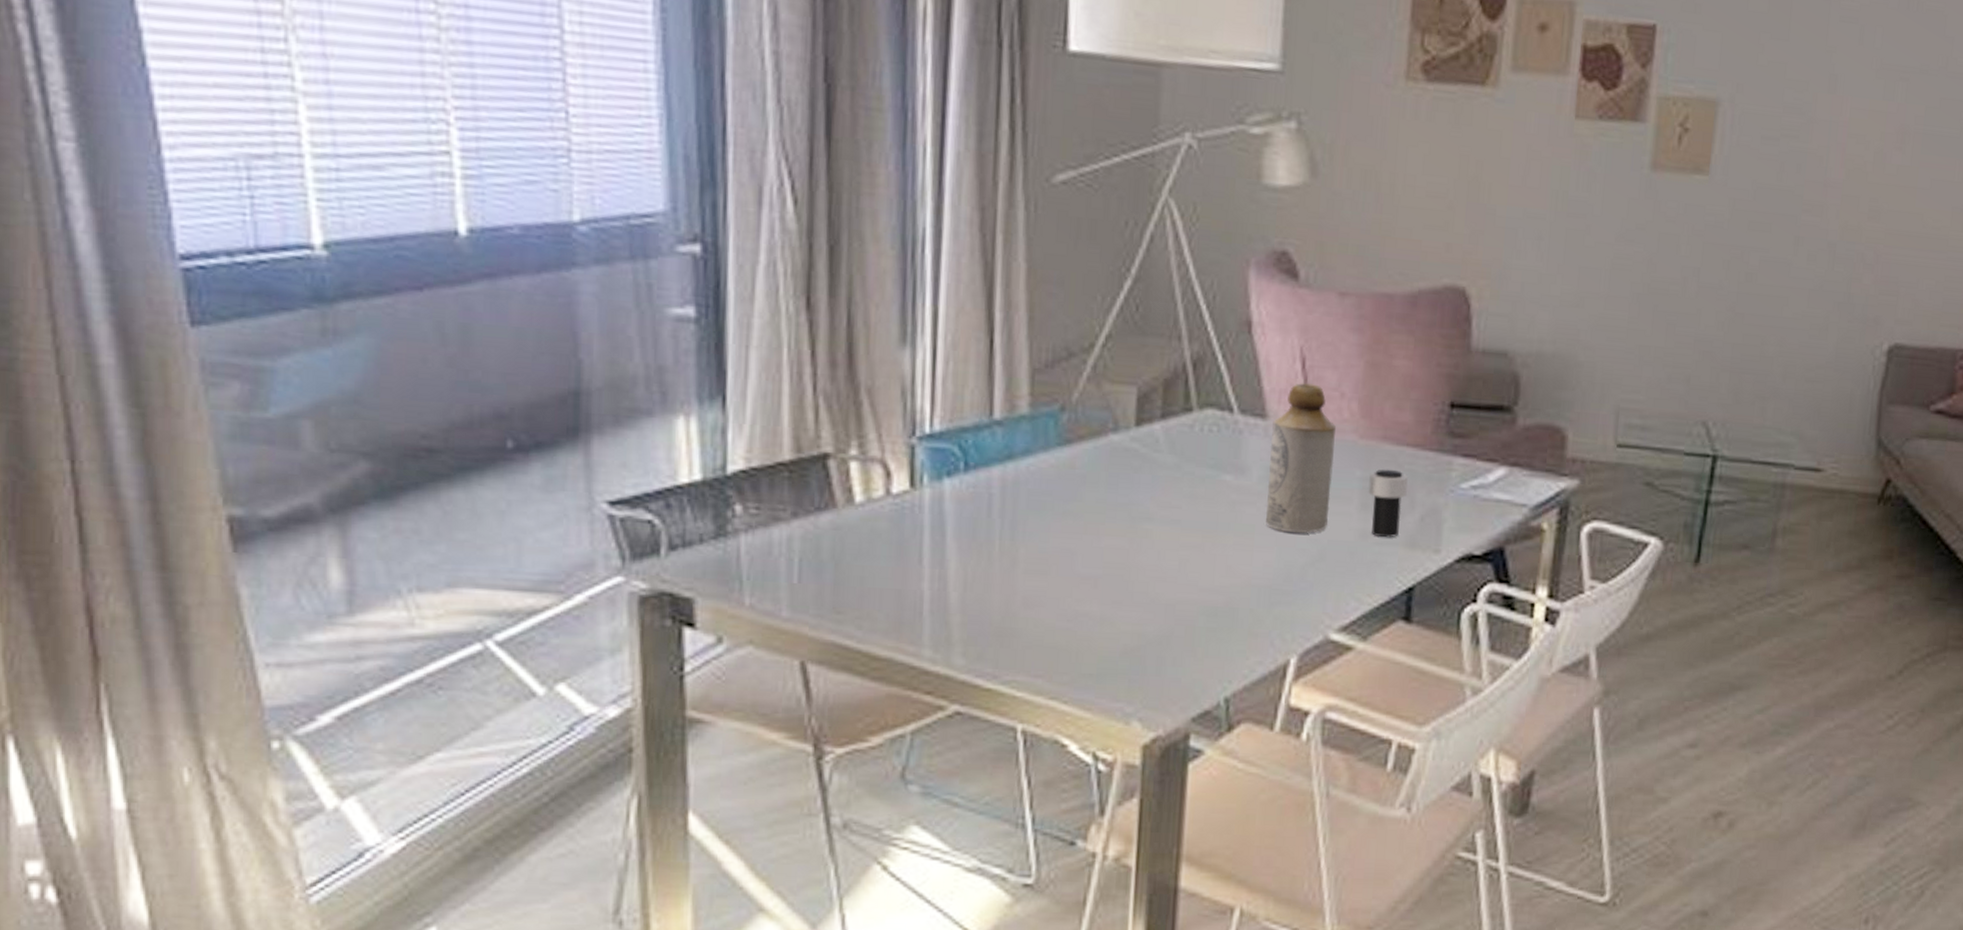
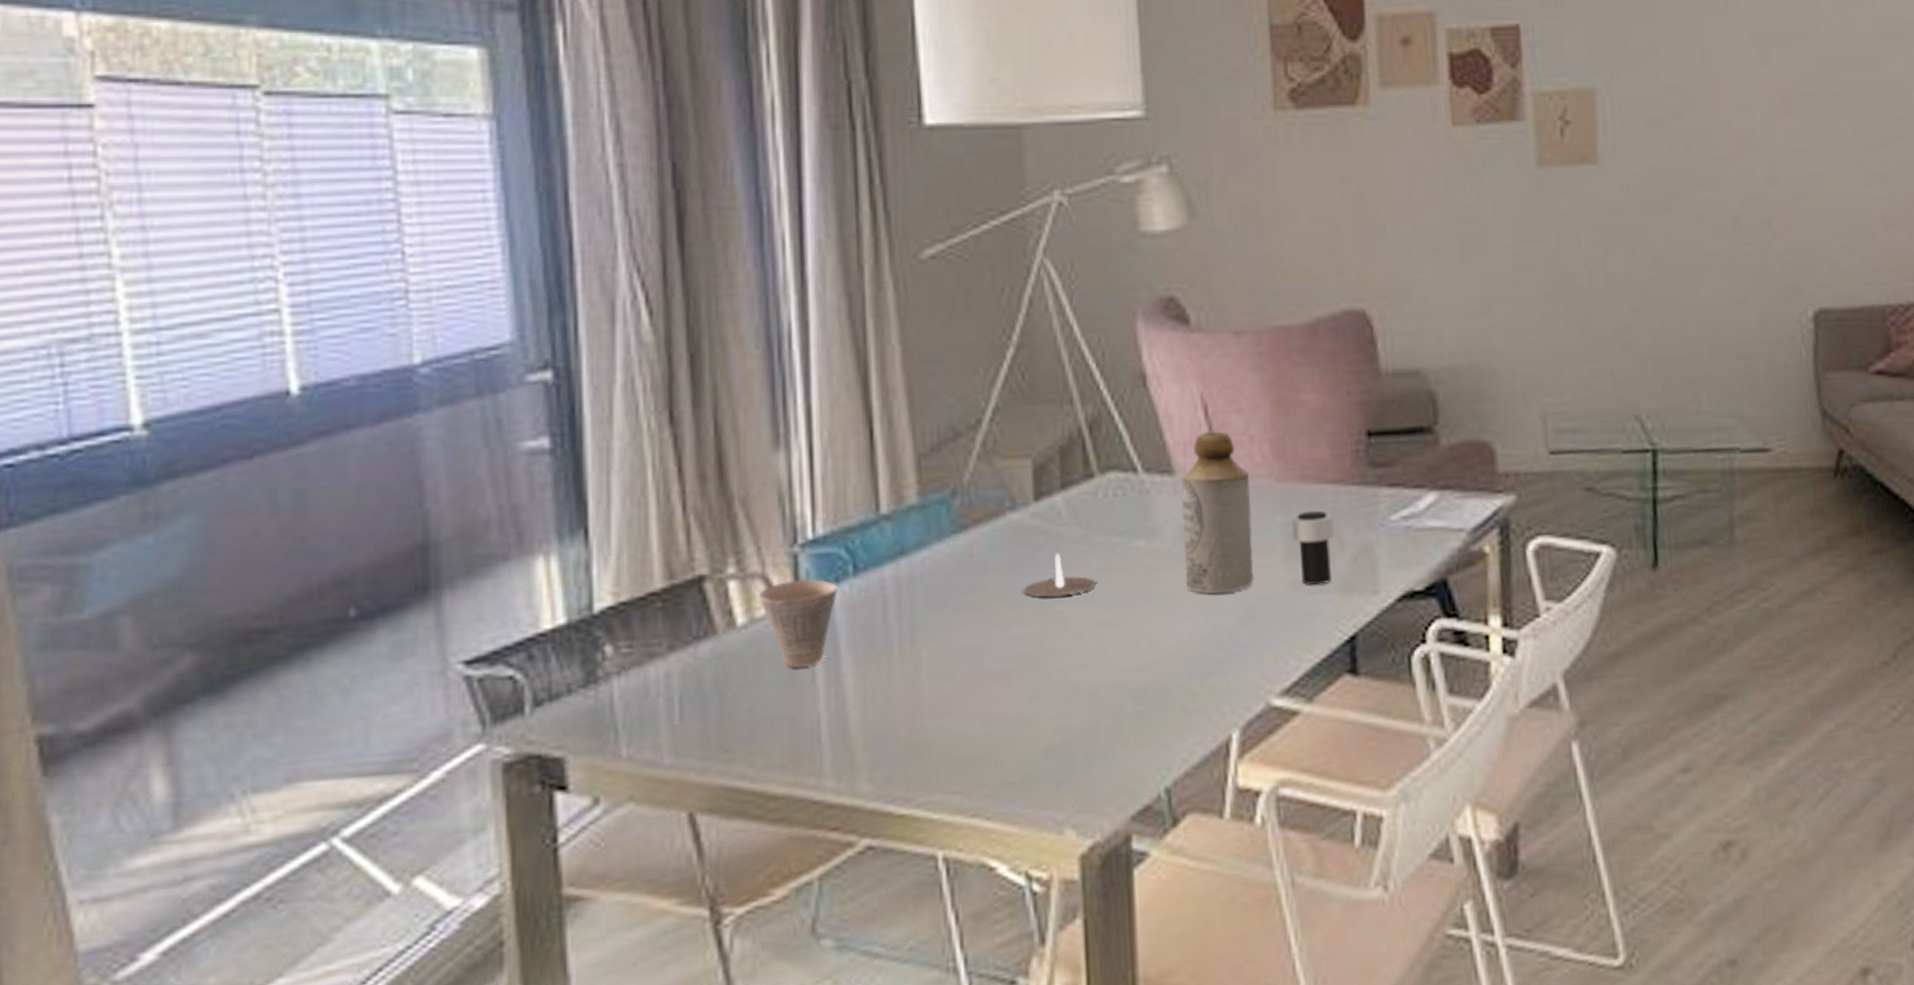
cup: none [876,468,948,548] -> present [758,578,837,668]
candle: none [1116,476,1185,516] -> present [1022,553,1097,598]

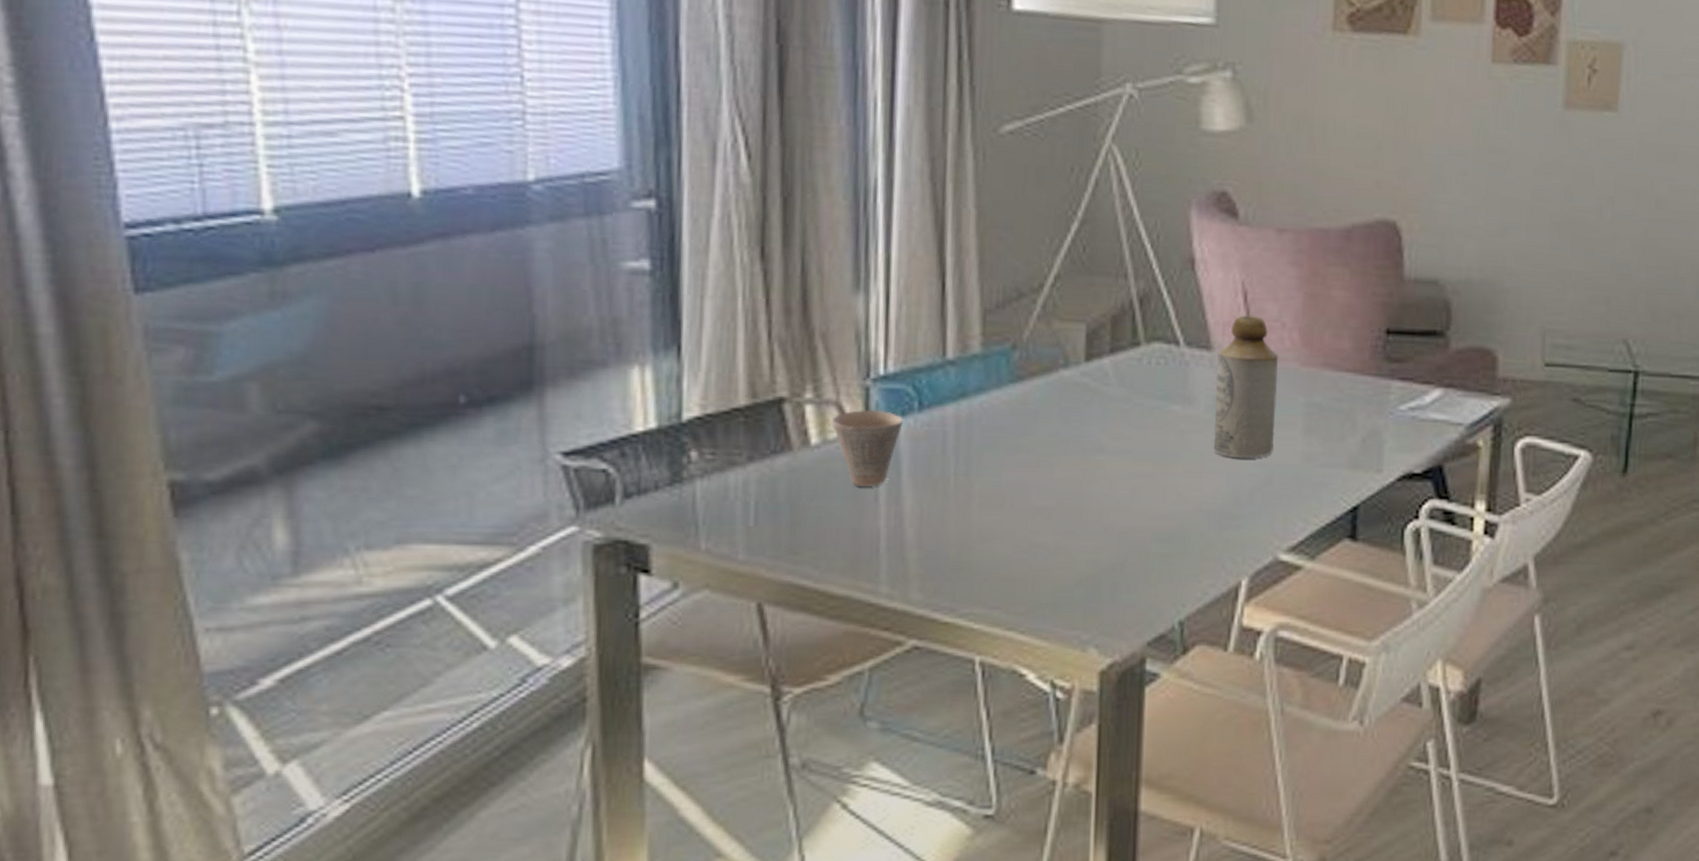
candle: present [1022,553,1097,598] -> none [1068,409,1135,448]
cup: present [1291,510,1334,586] -> none [1311,394,1350,460]

